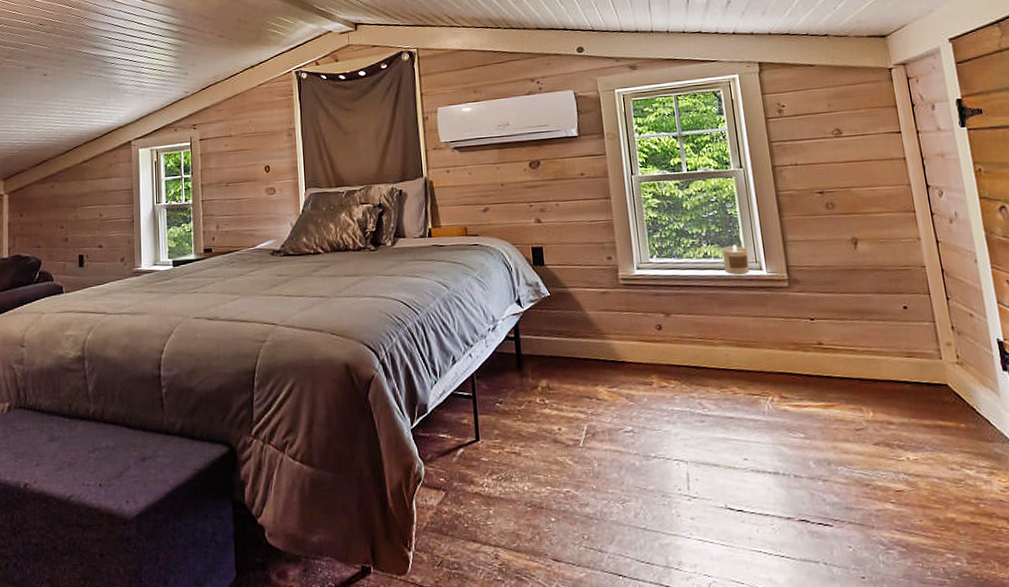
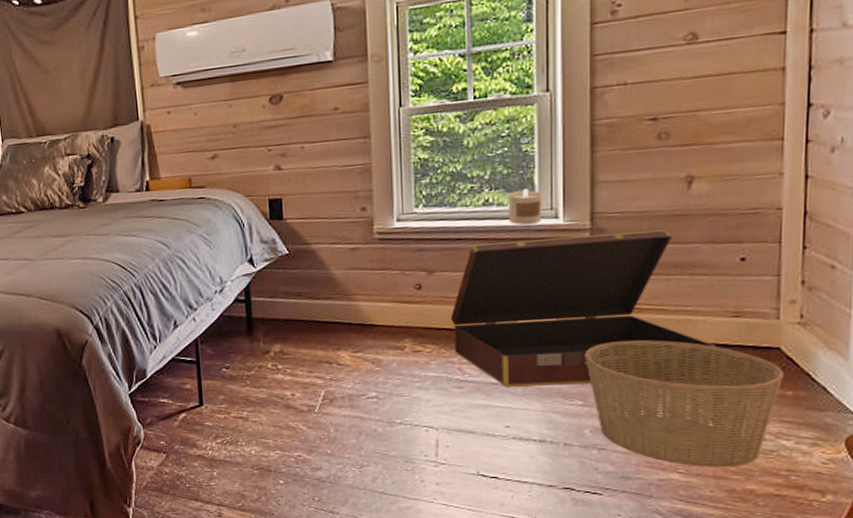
briefcase: none [687,282,903,421] -> present [450,230,716,387]
basket: none [798,377,956,497] -> present [584,340,785,467]

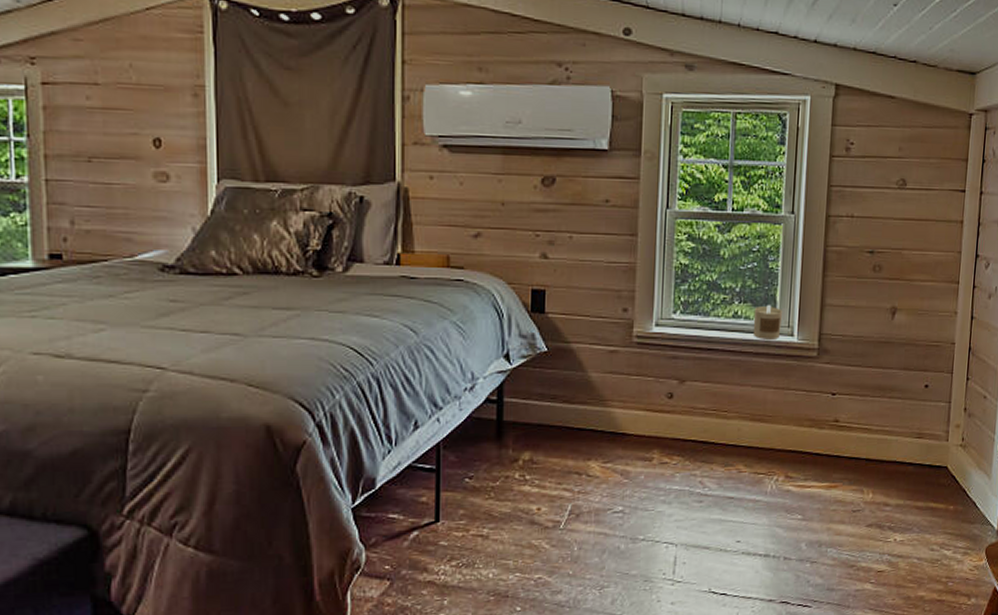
briefcase: present [450,230,716,387] -> none [696,355,904,501]
basket: present [584,340,785,467] -> none [805,457,949,577]

